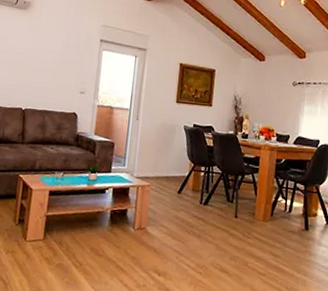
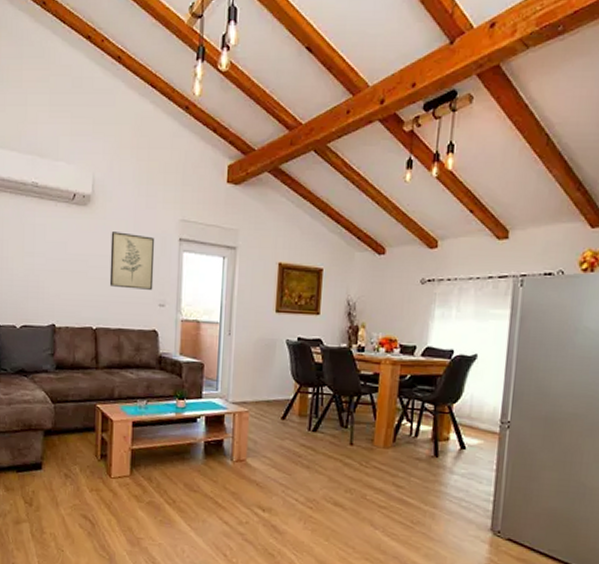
wall art: none [39,31,80,80] -> present [109,232,155,290]

